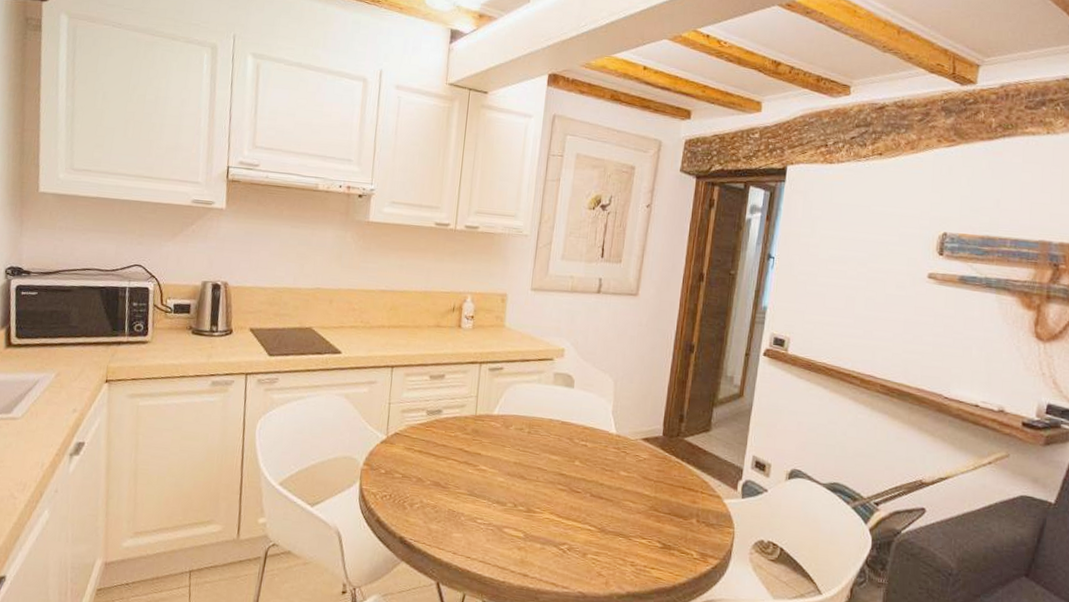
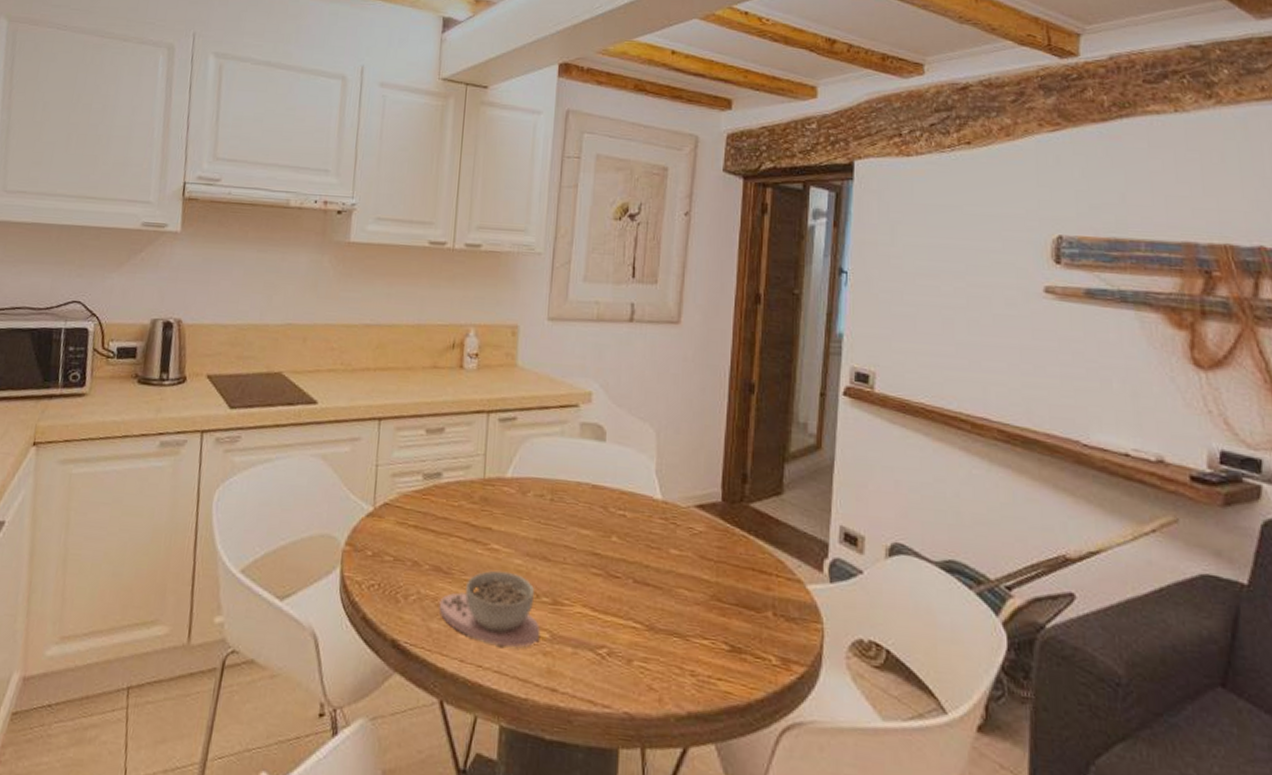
bowl: none [437,486,517,544] -> present [439,570,541,647]

